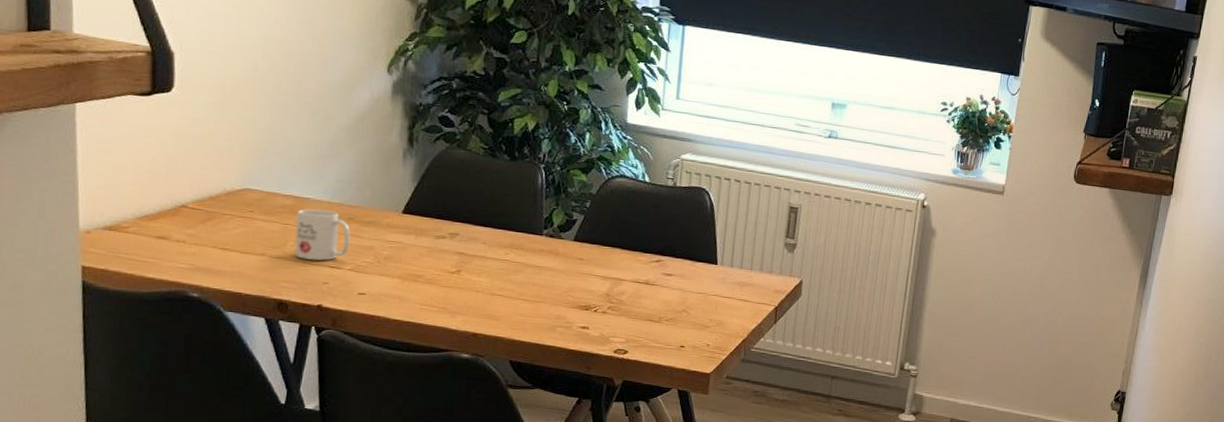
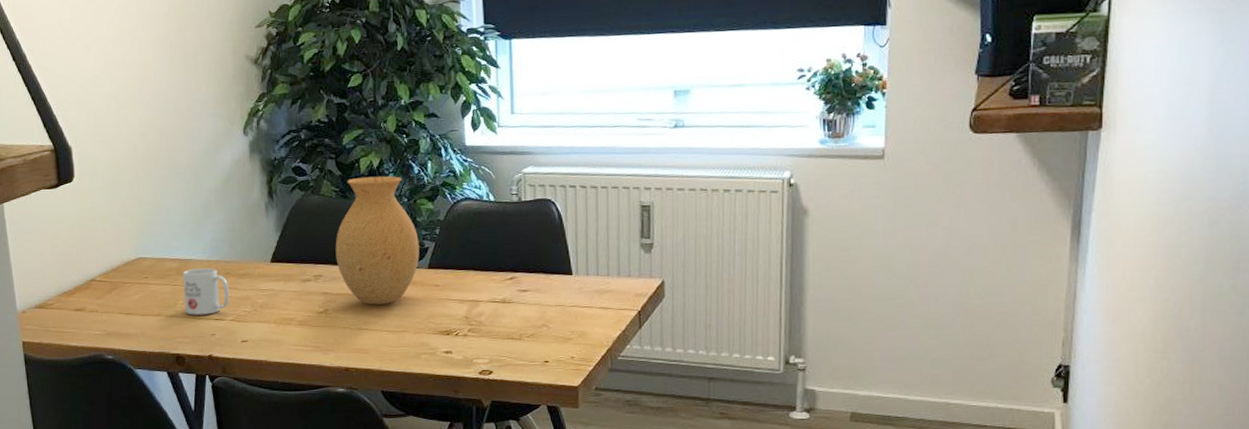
vase: none [476,138,568,272] -> present [335,176,420,305]

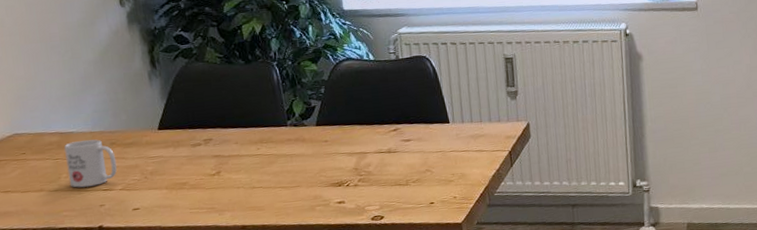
vase: present [335,176,420,305] -> none [223,41,307,164]

